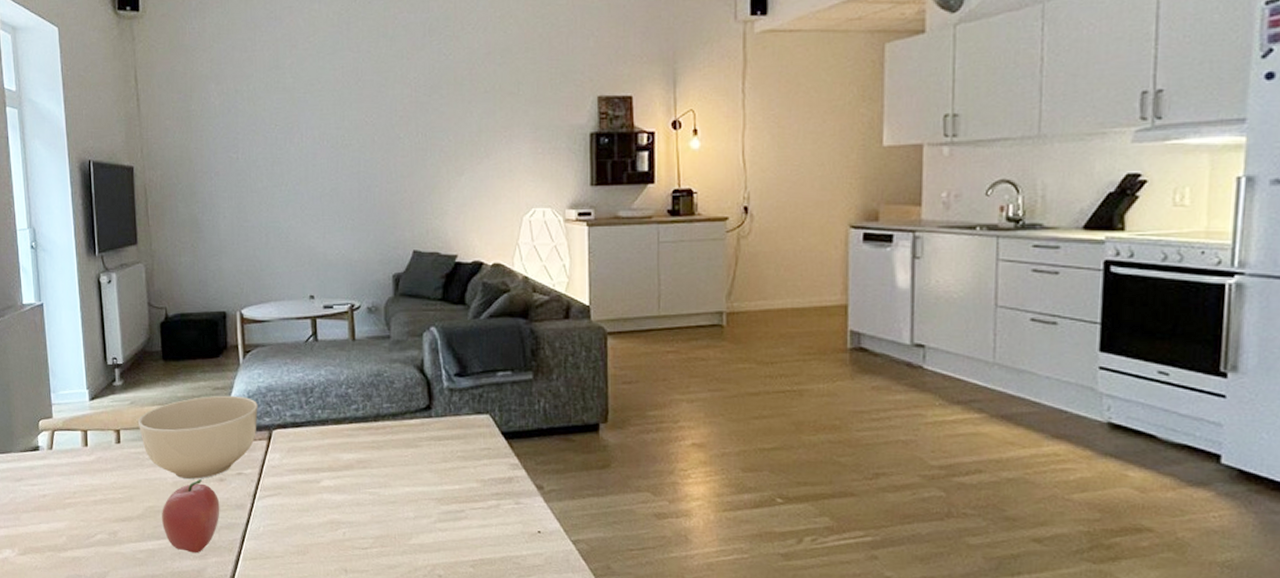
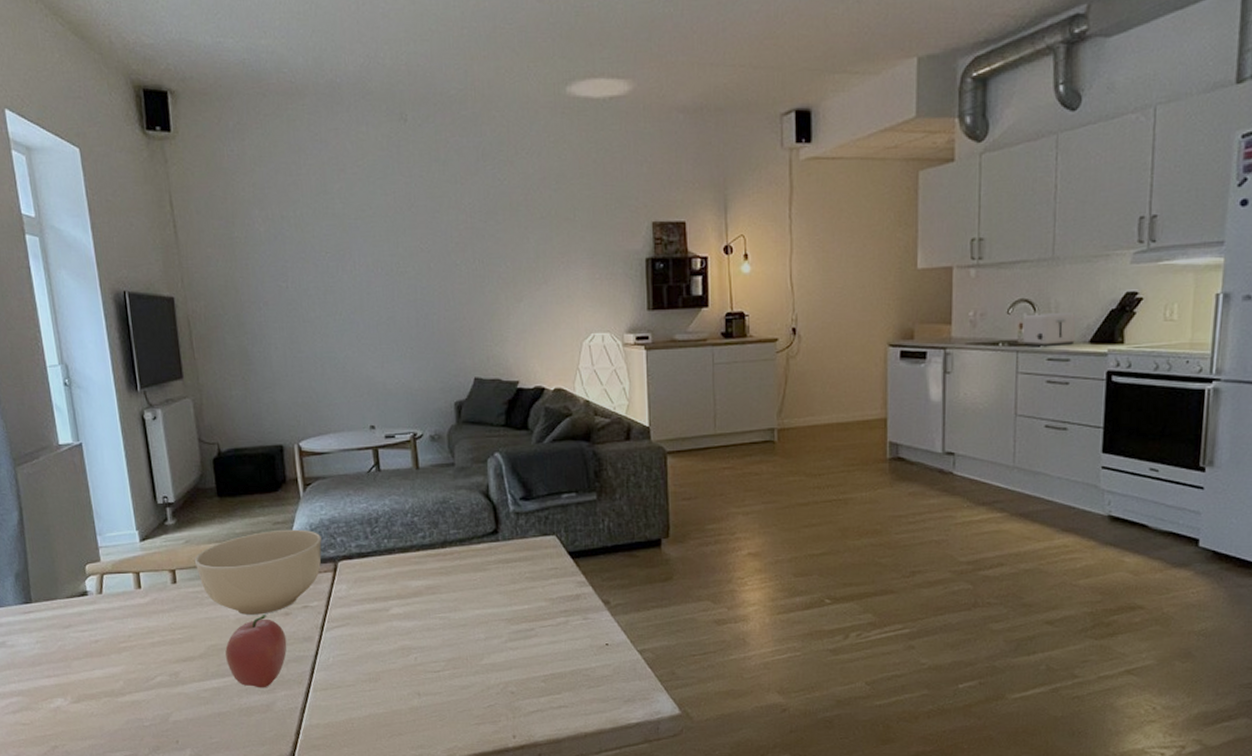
toaster: none [1003,196,1067,232] -> present [1022,313,1076,347]

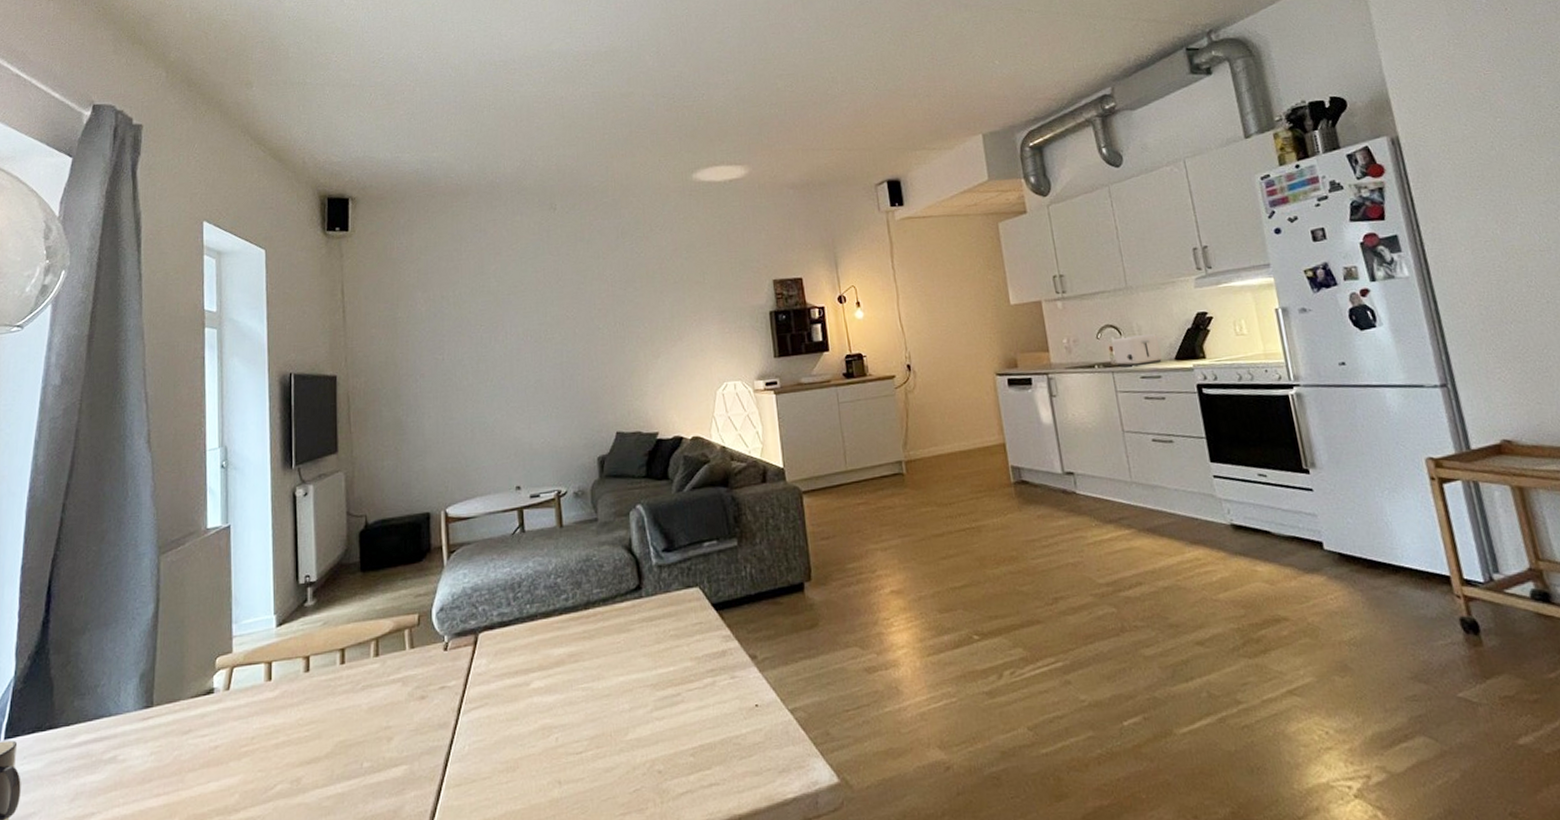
bowl: present [194,529,322,615] -> none [330,600,463,702]
fruit: present [225,615,287,688] -> none [354,700,421,790]

